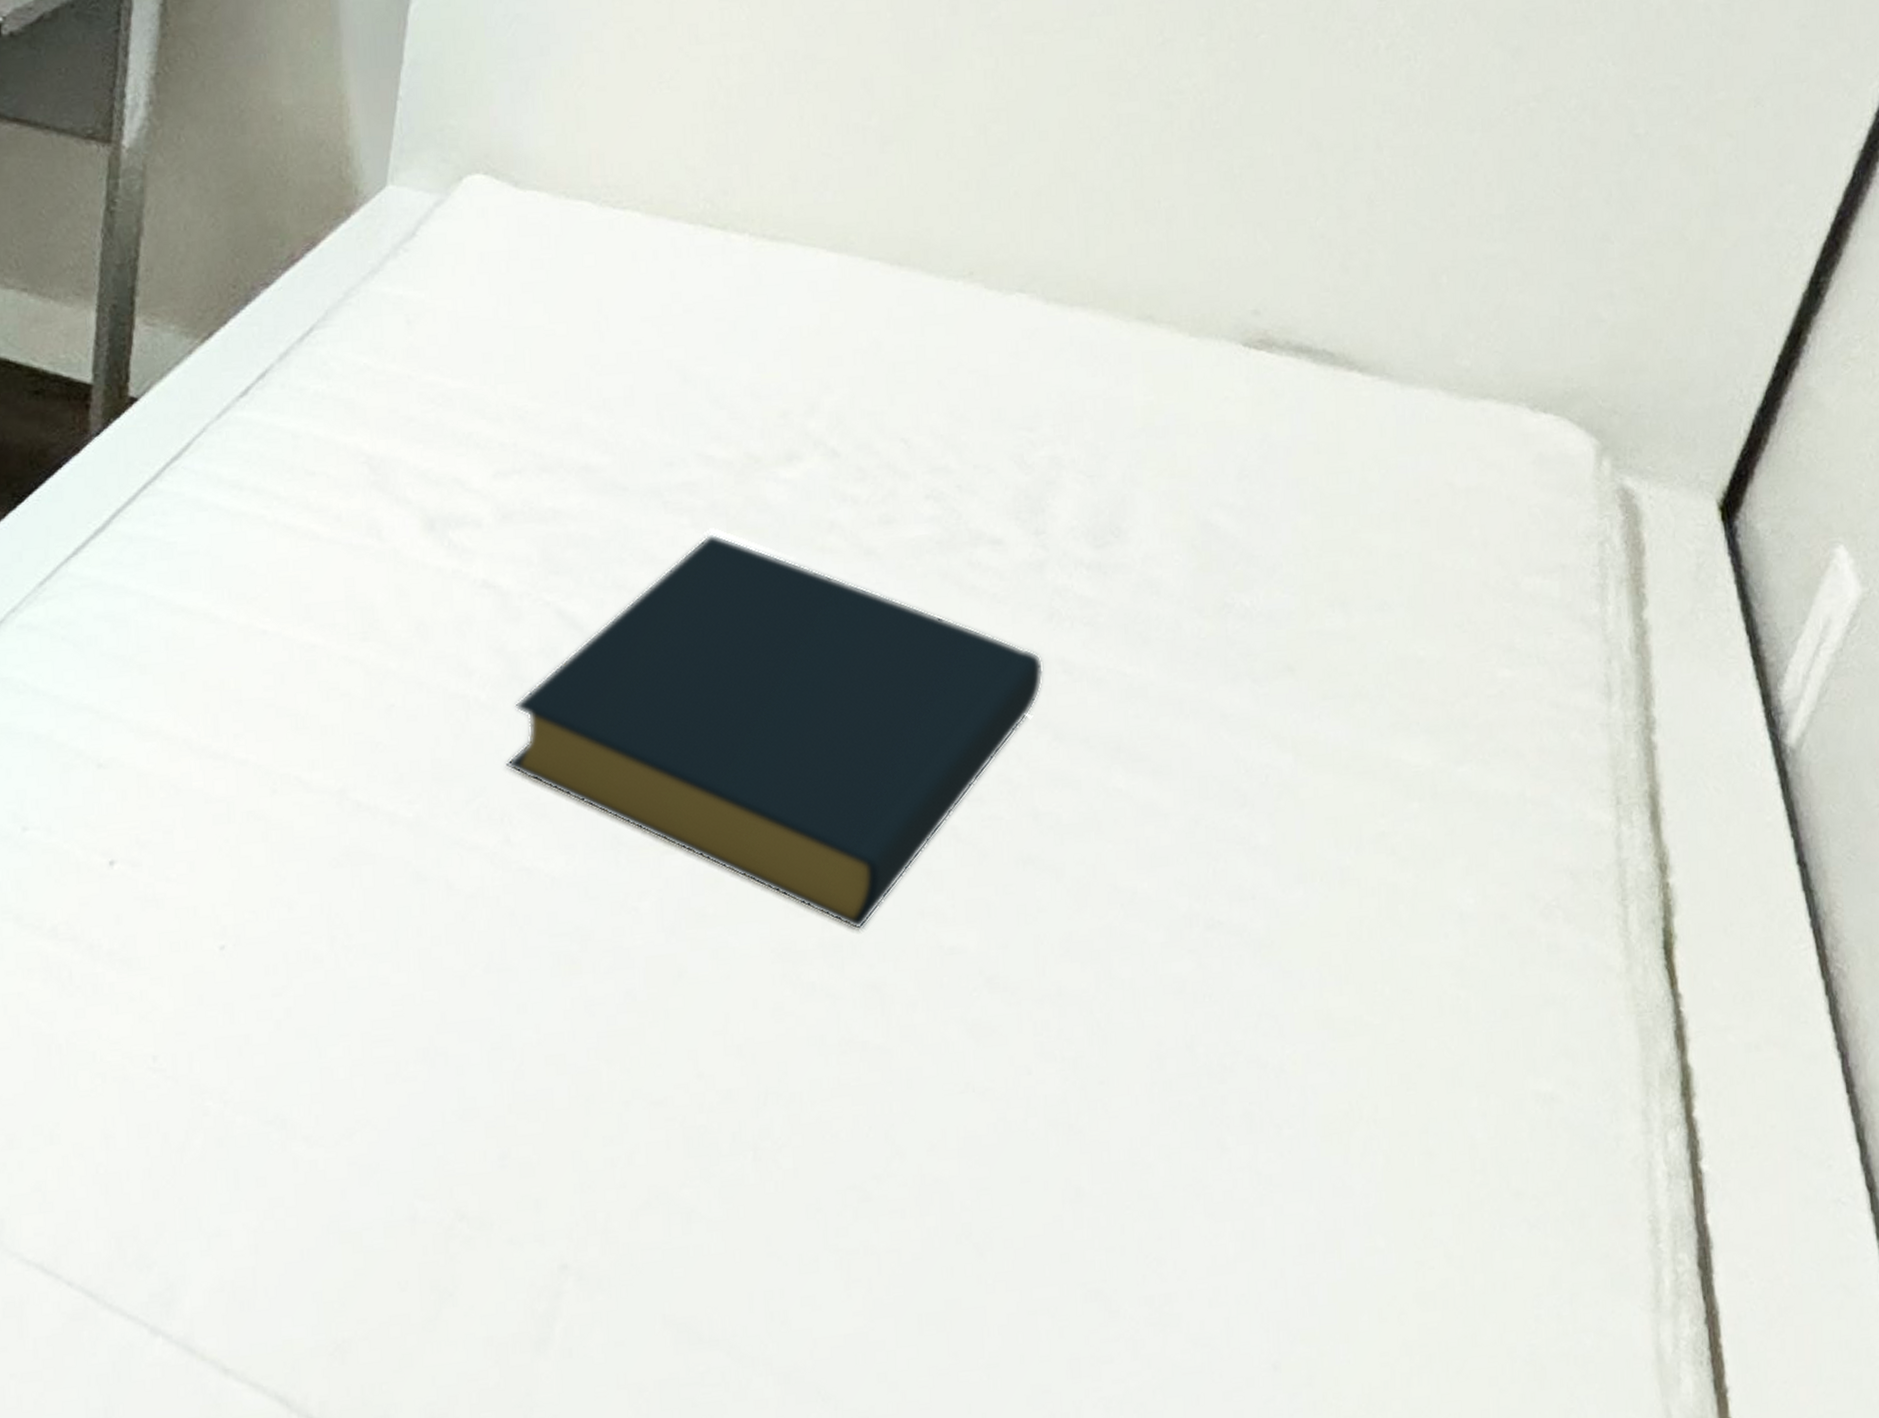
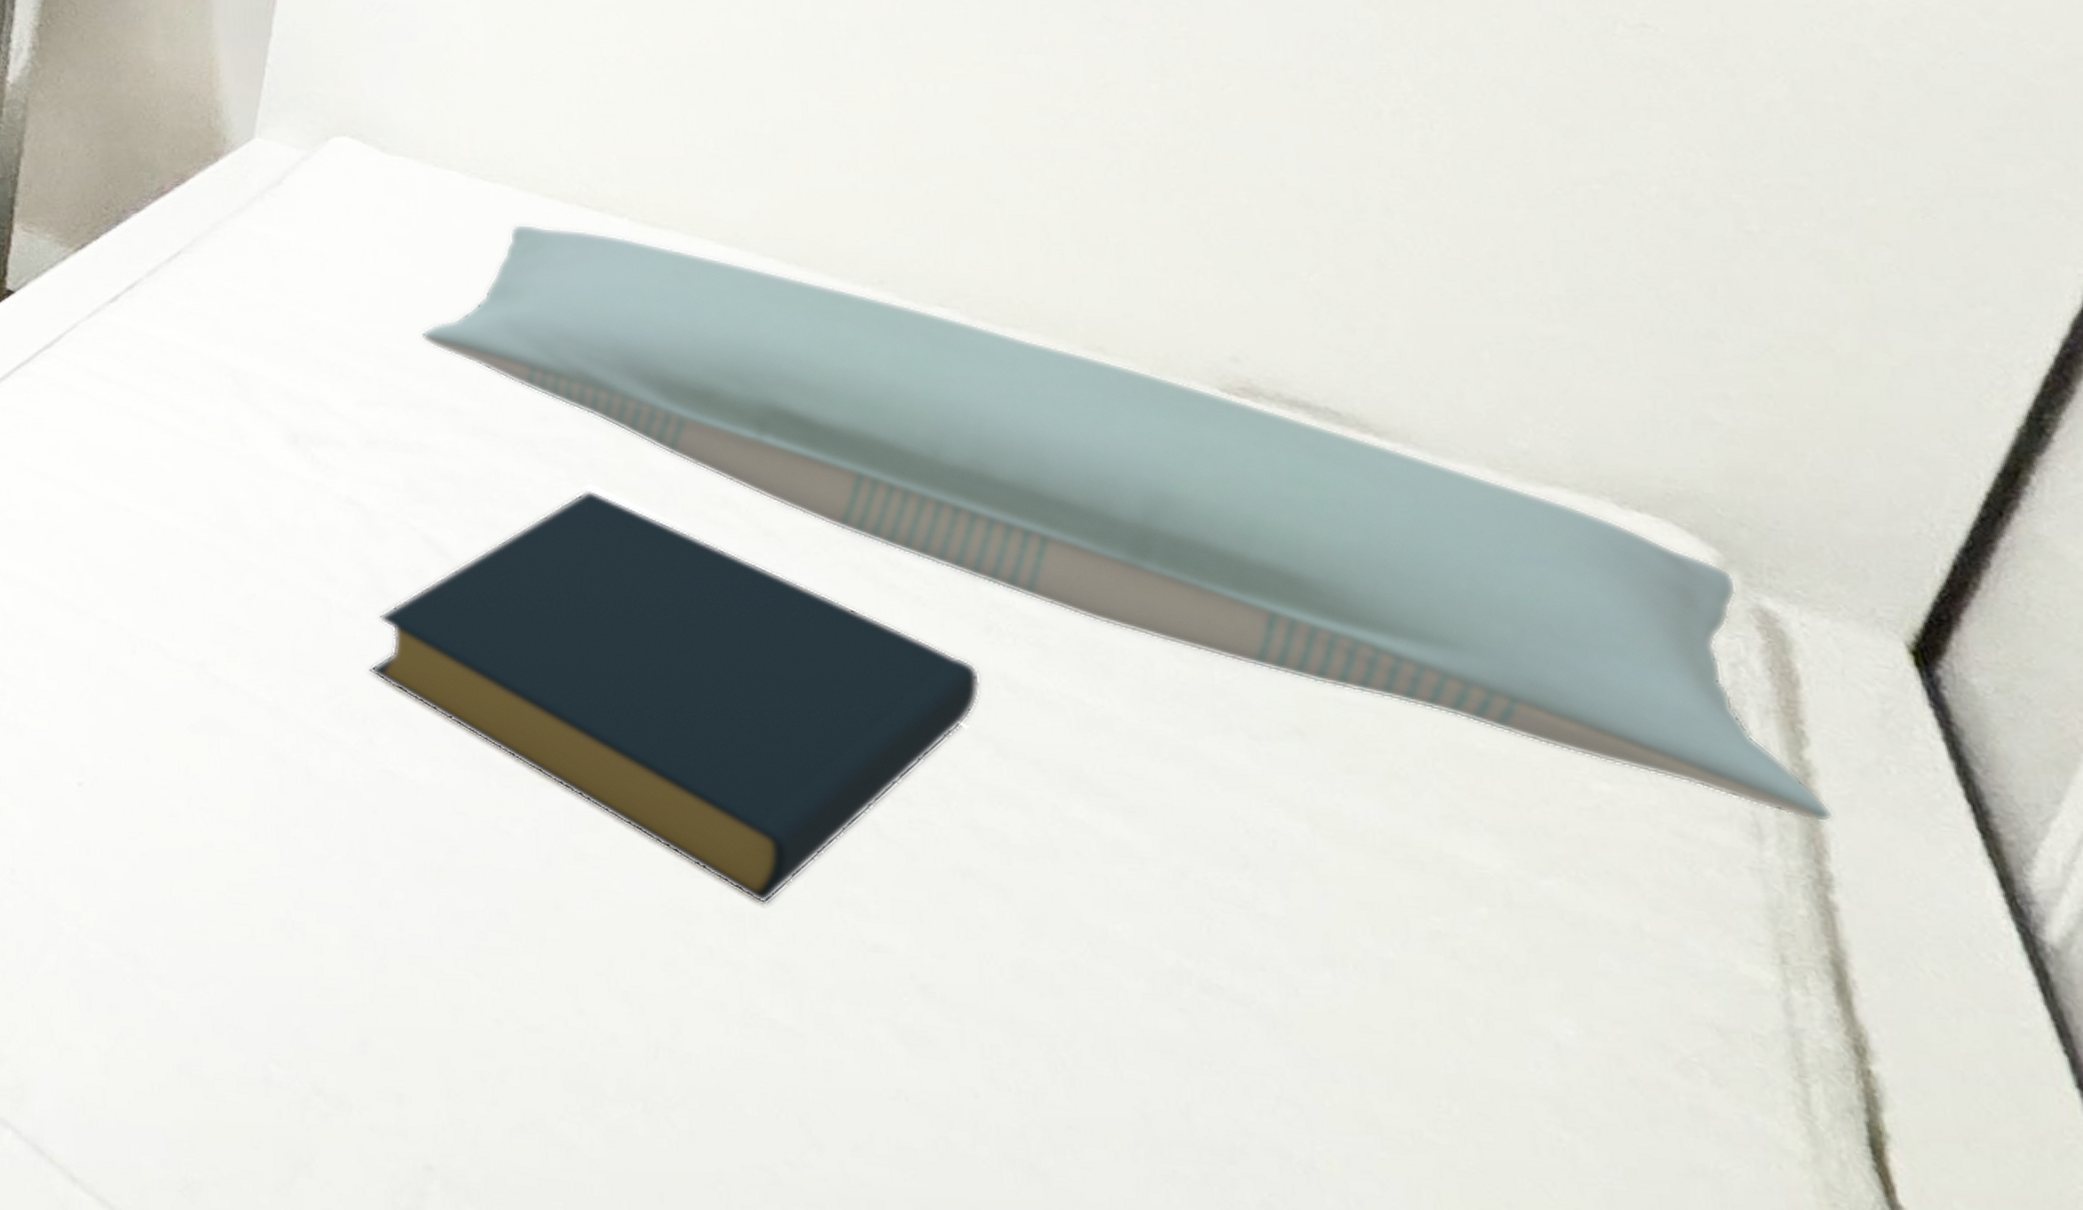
pillow: none [554,252,1660,674] -> present [421,224,1835,823]

